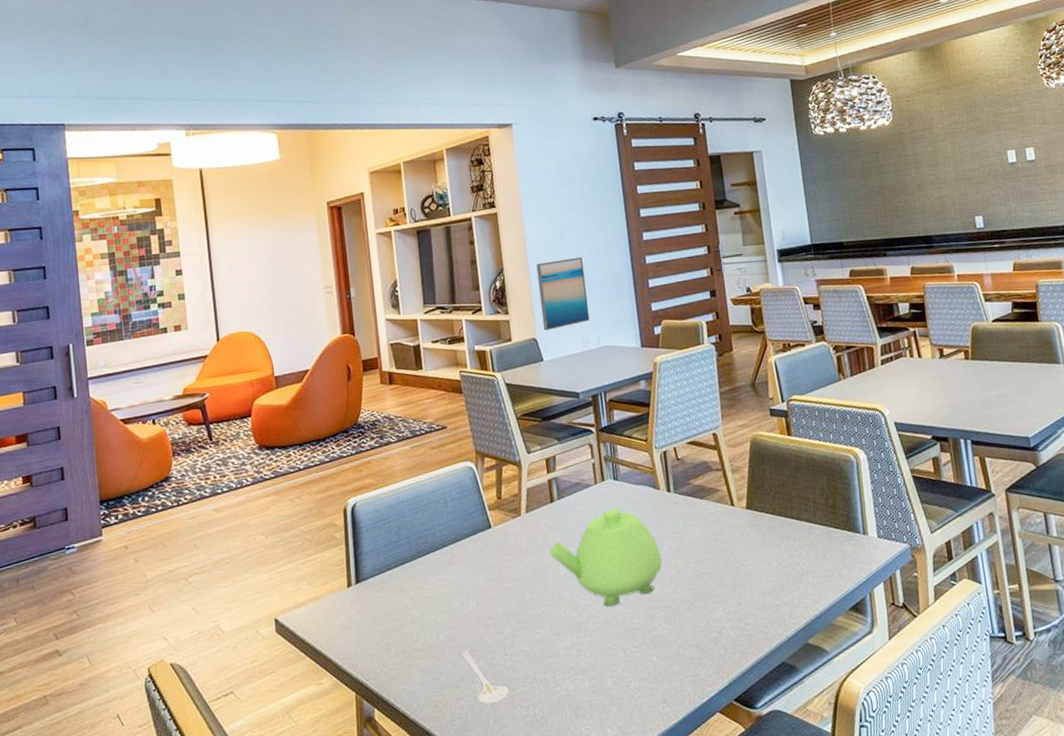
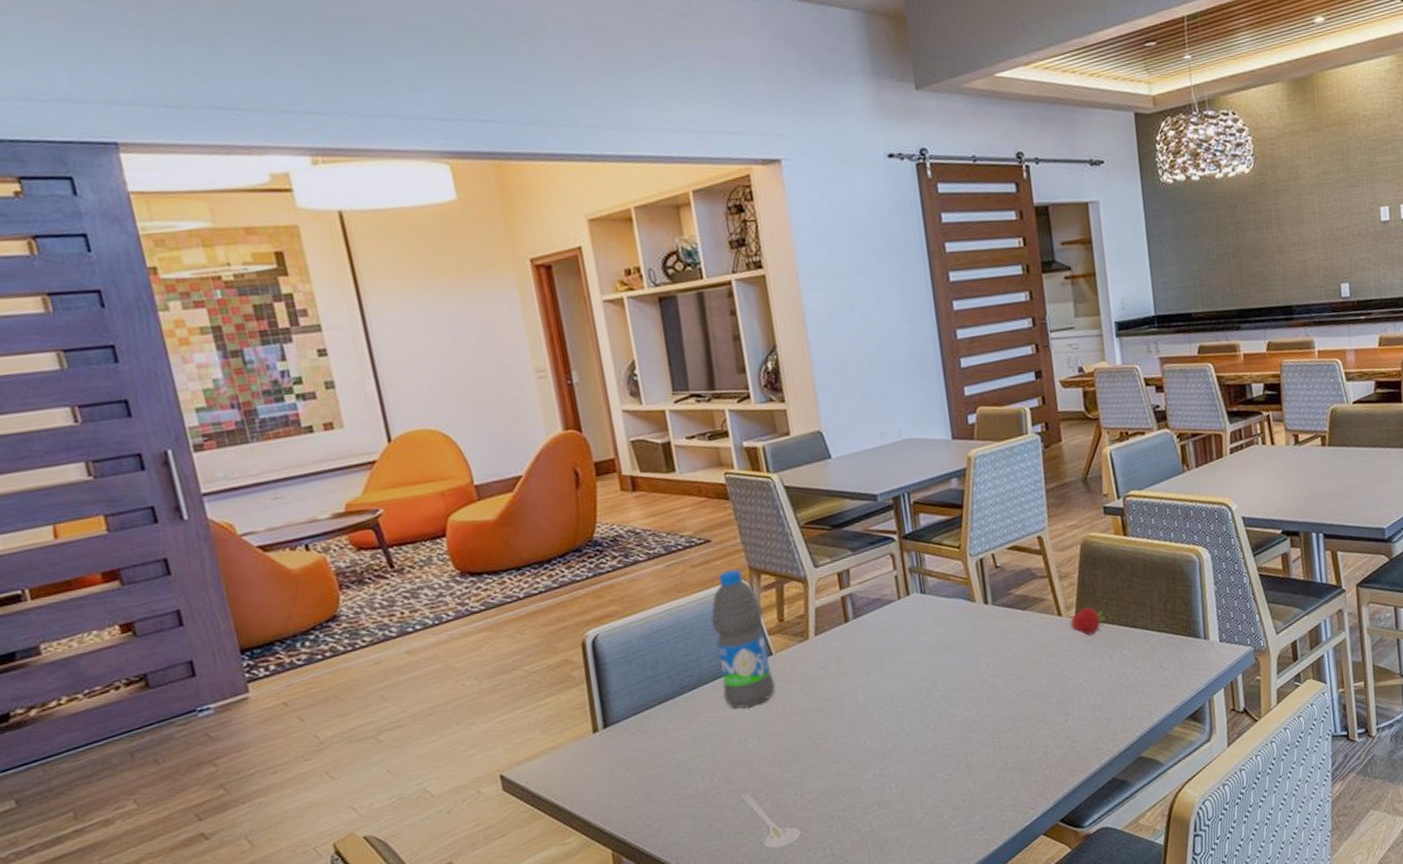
water bottle: none [444,452,493,574] -> present [711,569,775,709]
wall art: present [536,256,590,331] -> none [818,330,888,422]
teapot: present [549,508,662,607] -> none [844,625,979,734]
fruit: none [741,499,773,525] -> present [1070,607,1106,636]

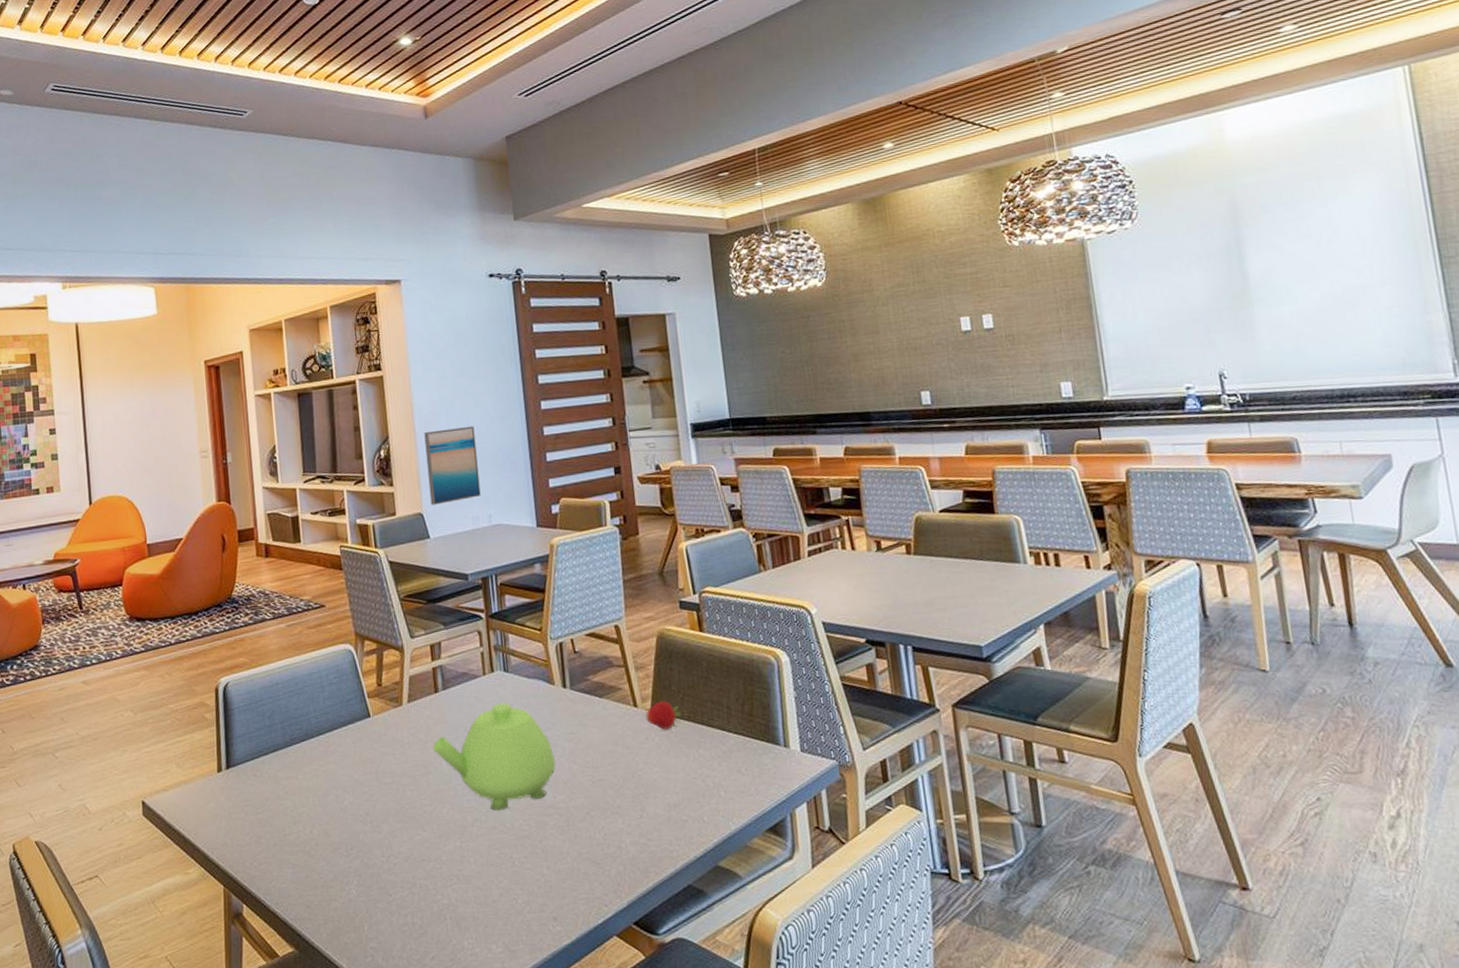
water bottle: present [711,569,775,709] -> none [320,633,371,765]
stirrer: present [739,792,801,849] -> none [334,847,386,908]
wall art: none [818,330,888,422] -> present [424,425,481,505]
teapot: none [844,625,979,734] -> present [432,703,555,810]

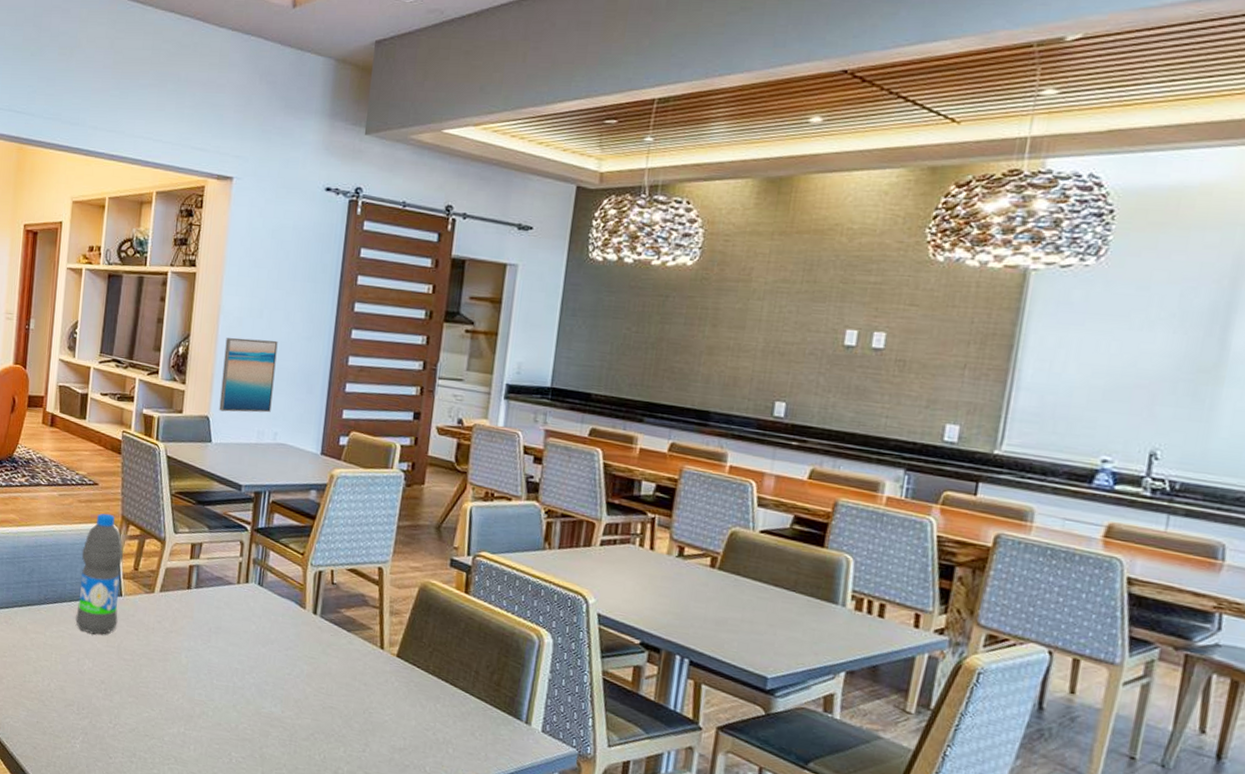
water bottle: none [320,633,371,765] -> present [75,513,123,634]
teapot: present [432,703,555,810] -> none [174,613,291,711]
fruit: present [645,700,682,730] -> none [390,649,427,678]

